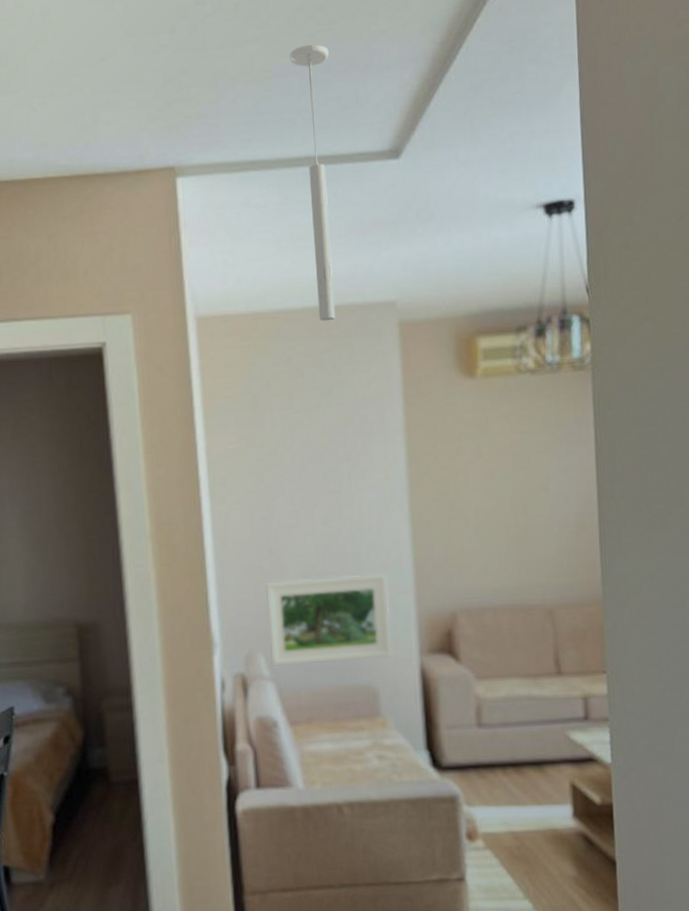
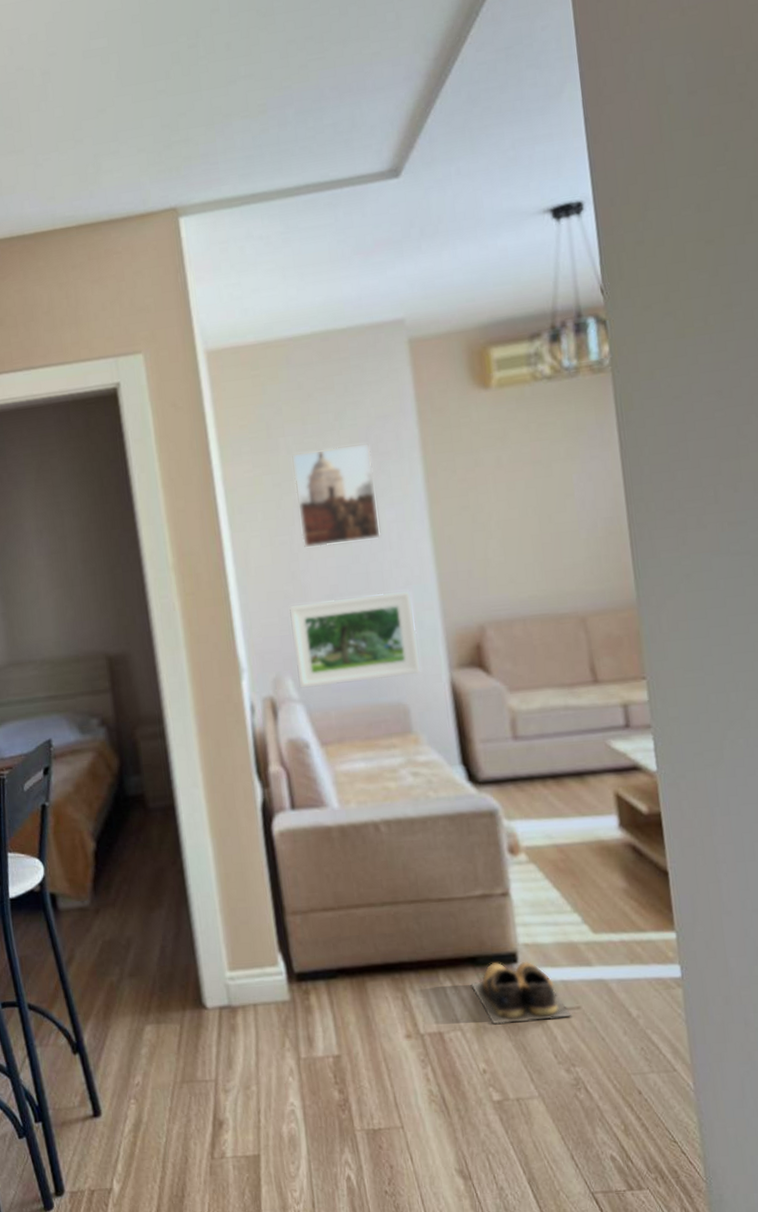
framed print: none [276,422,361,526] -> present [291,442,381,549]
ceiling light: present [289,44,336,321] -> none [283,74,344,345]

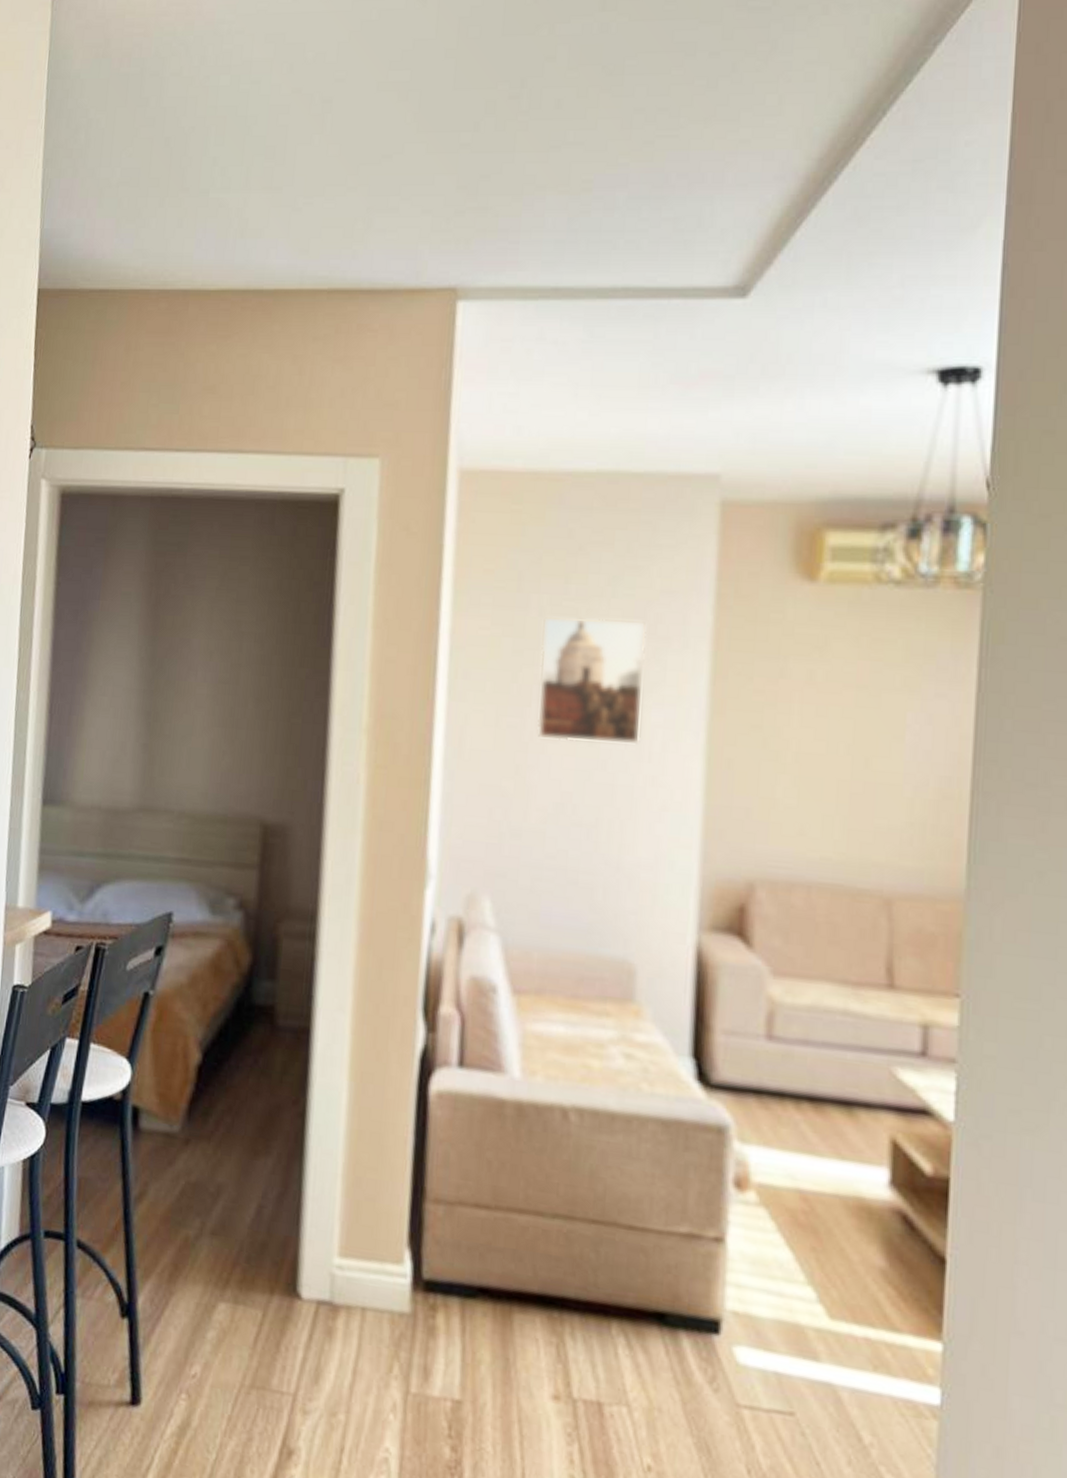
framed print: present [288,590,421,688] -> none [498,807,666,929]
shoes: present [470,961,572,1025] -> none [651,1326,781,1424]

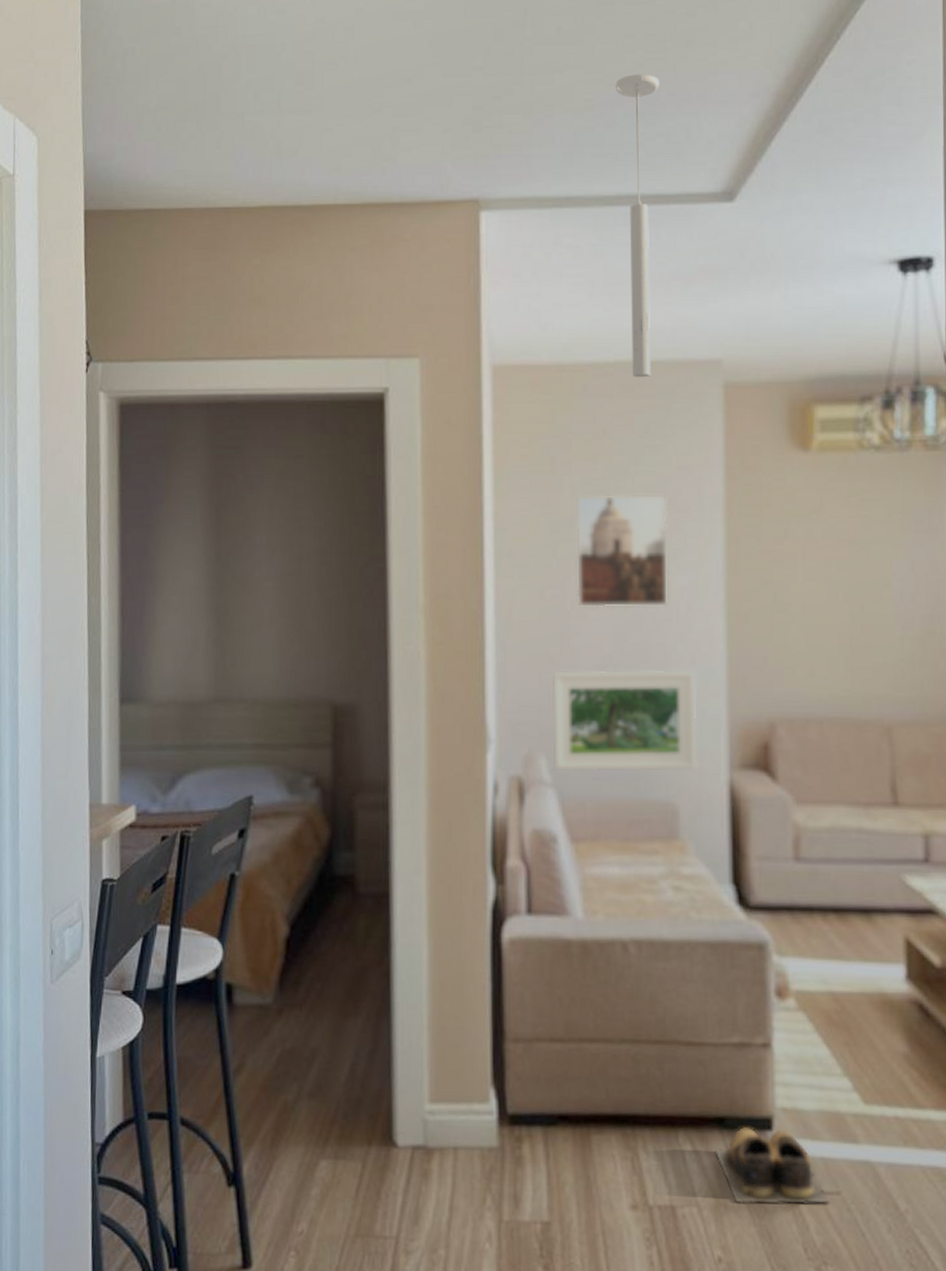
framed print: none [498,807,666,929] -> present [552,670,697,771]
ceiling light: none [616,153,670,491] -> present [615,74,660,378]
shoes: none [651,1326,781,1424] -> present [714,1127,829,1204]

